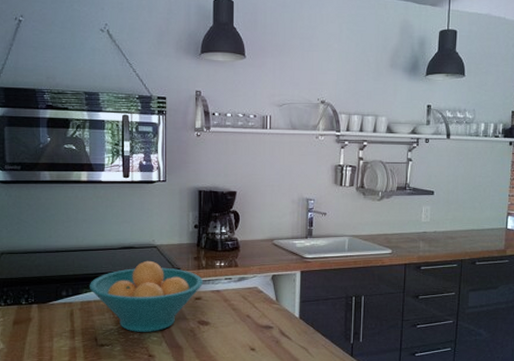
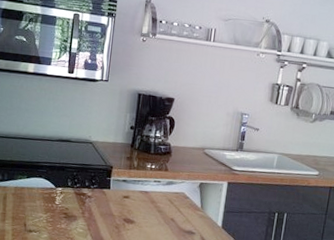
fruit bowl: present [89,260,204,332] -> none [24,155,134,224]

